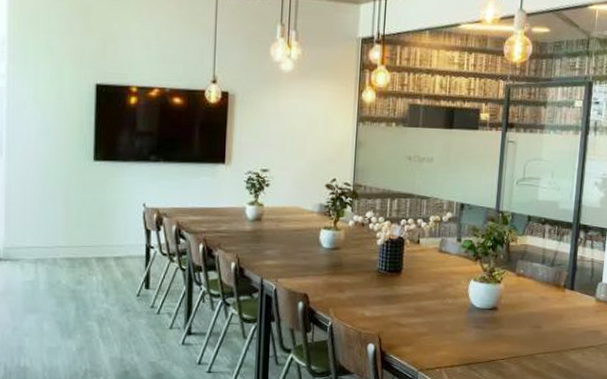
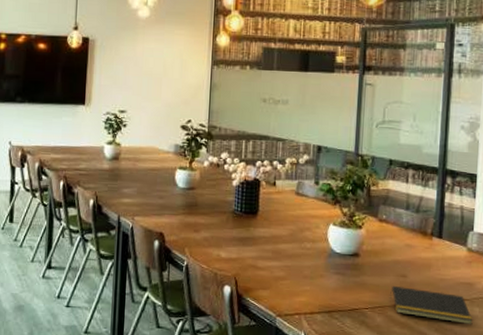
notepad: none [525,336,598,370] -> present [390,285,473,325]

